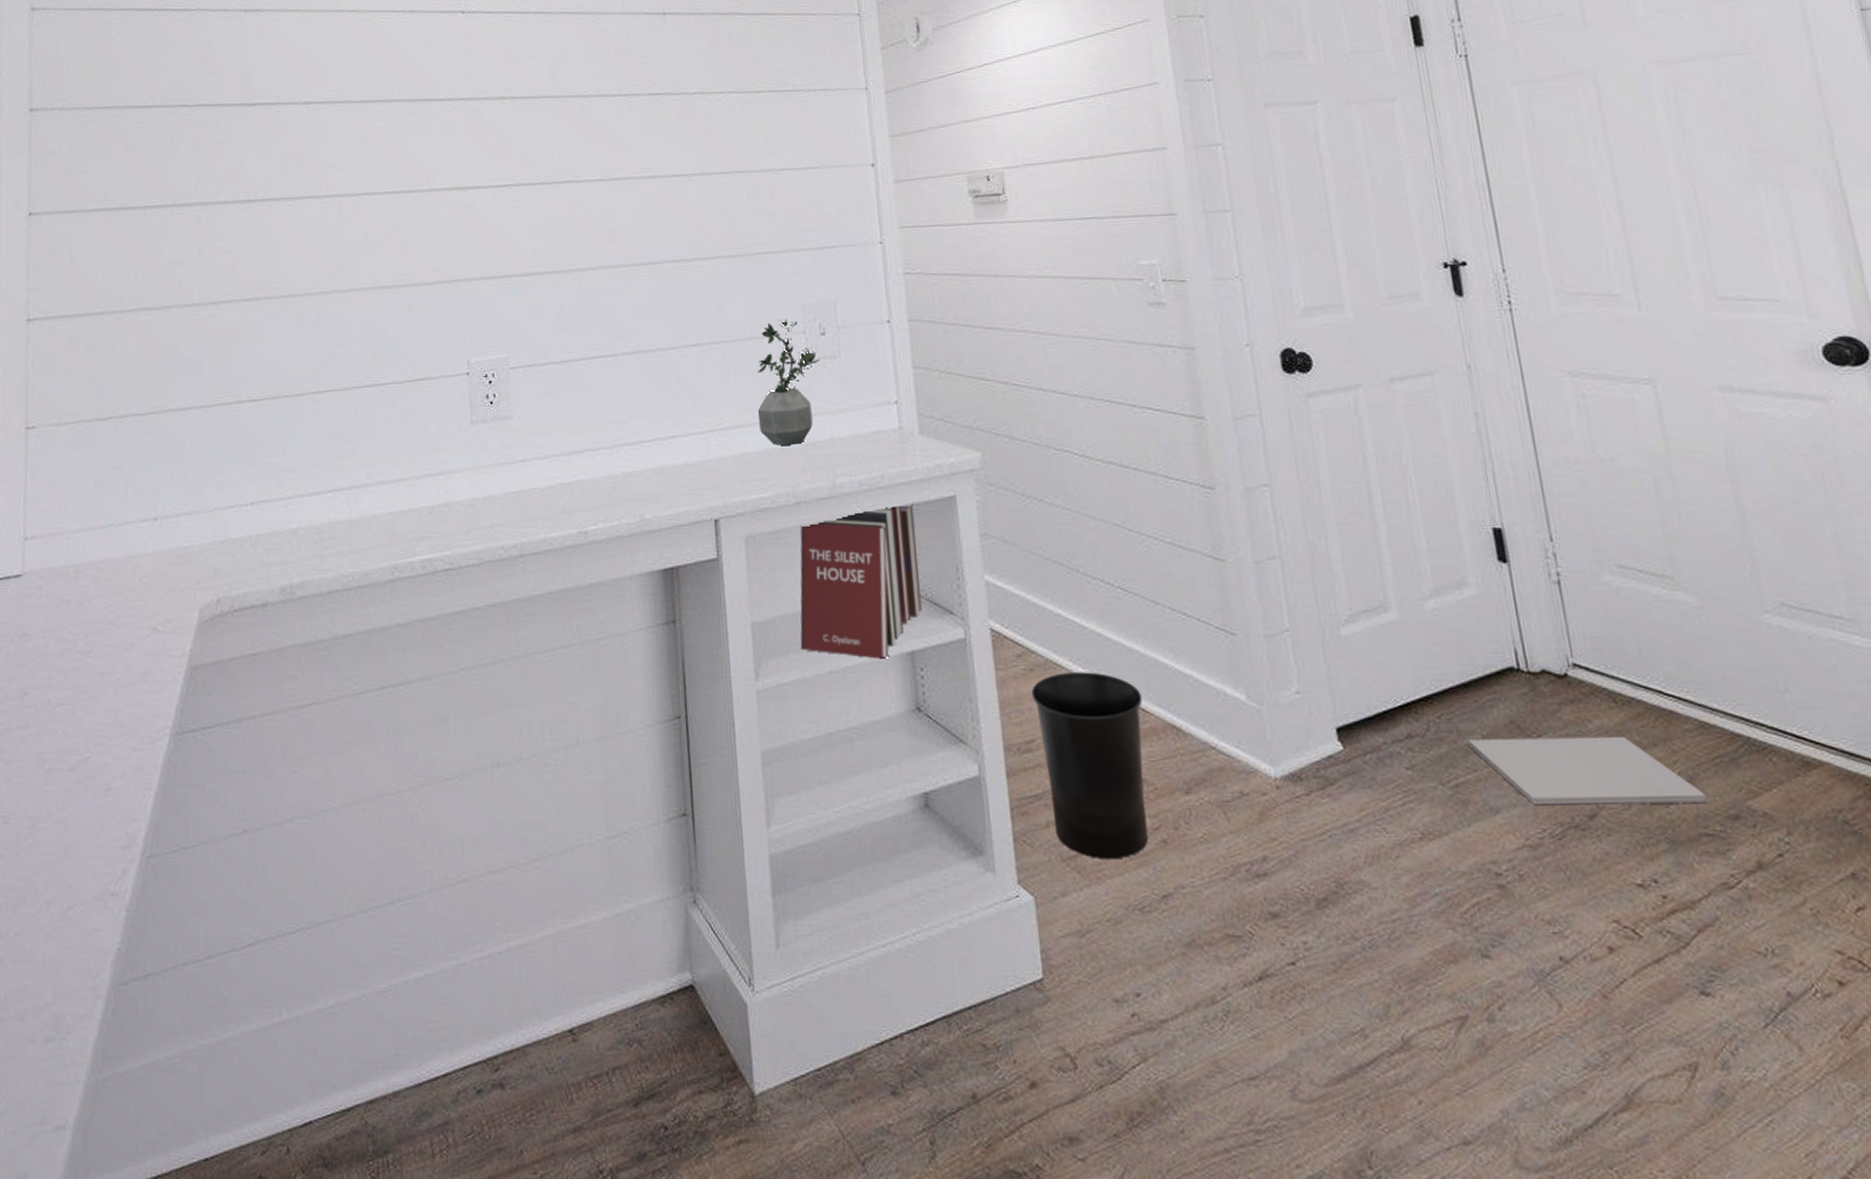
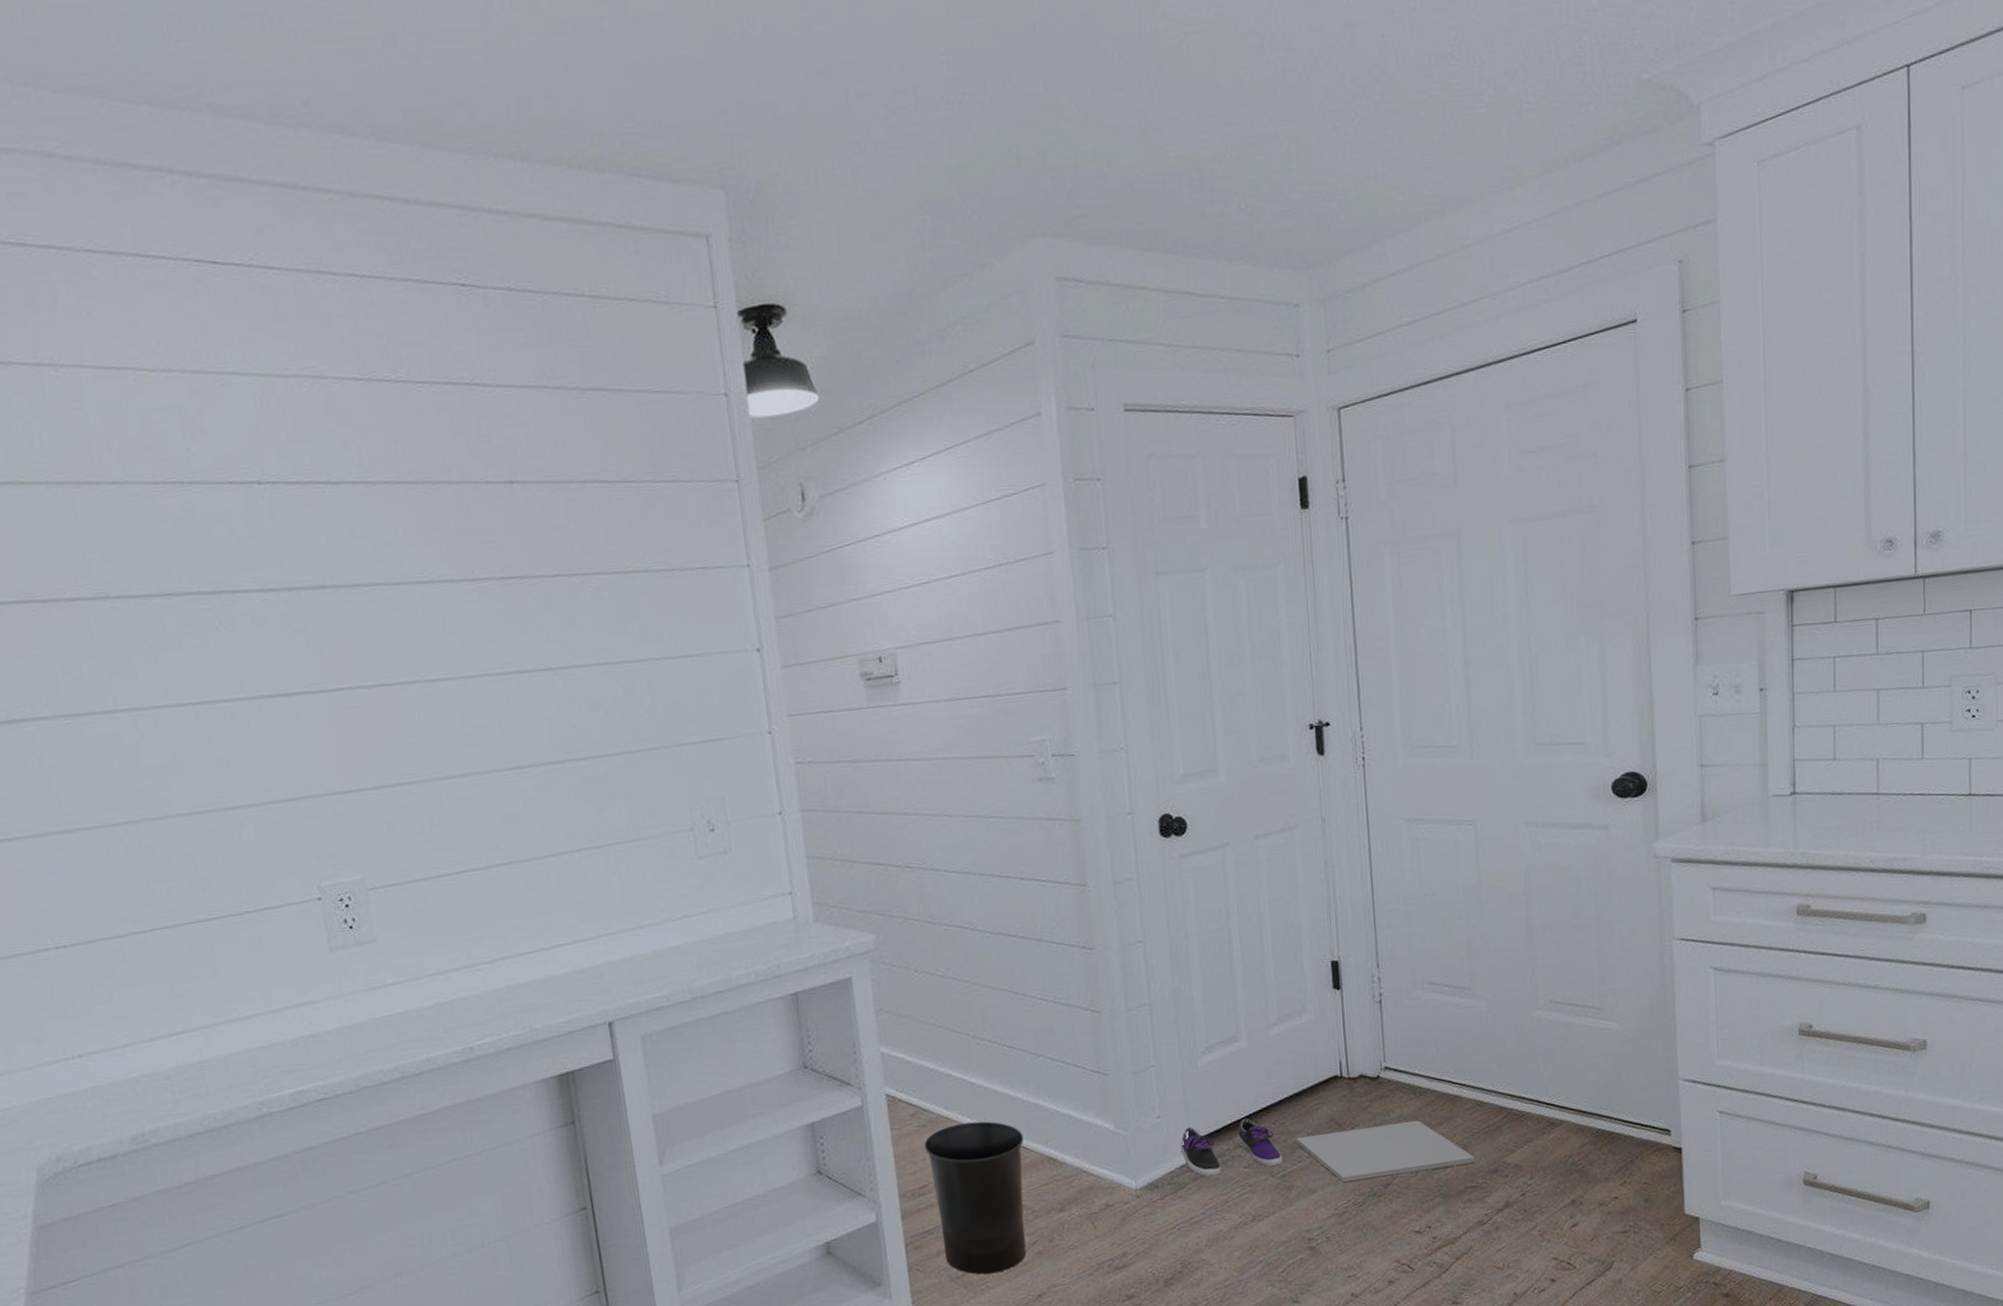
potted plant: present [758,319,820,446] -> none [645,818,710,946]
books: present [800,503,922,659] -> none [697,988,821,1135]
shoe: none [1326,707,1455,774] -> present [1180,1118,1283,1176]

